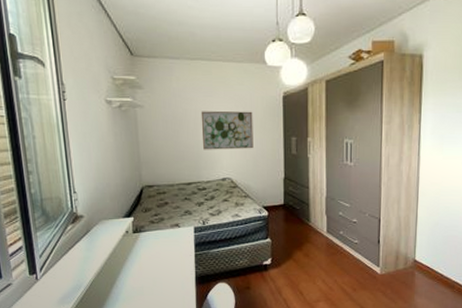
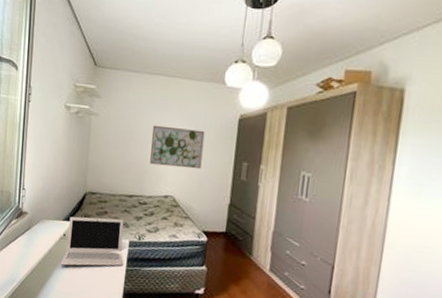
laptop: none [127,207,191,262] -> present [60,216,124,266]

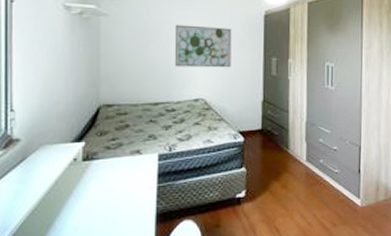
laptop: present [60,216,124,266] -> none [71,131,153,196]

